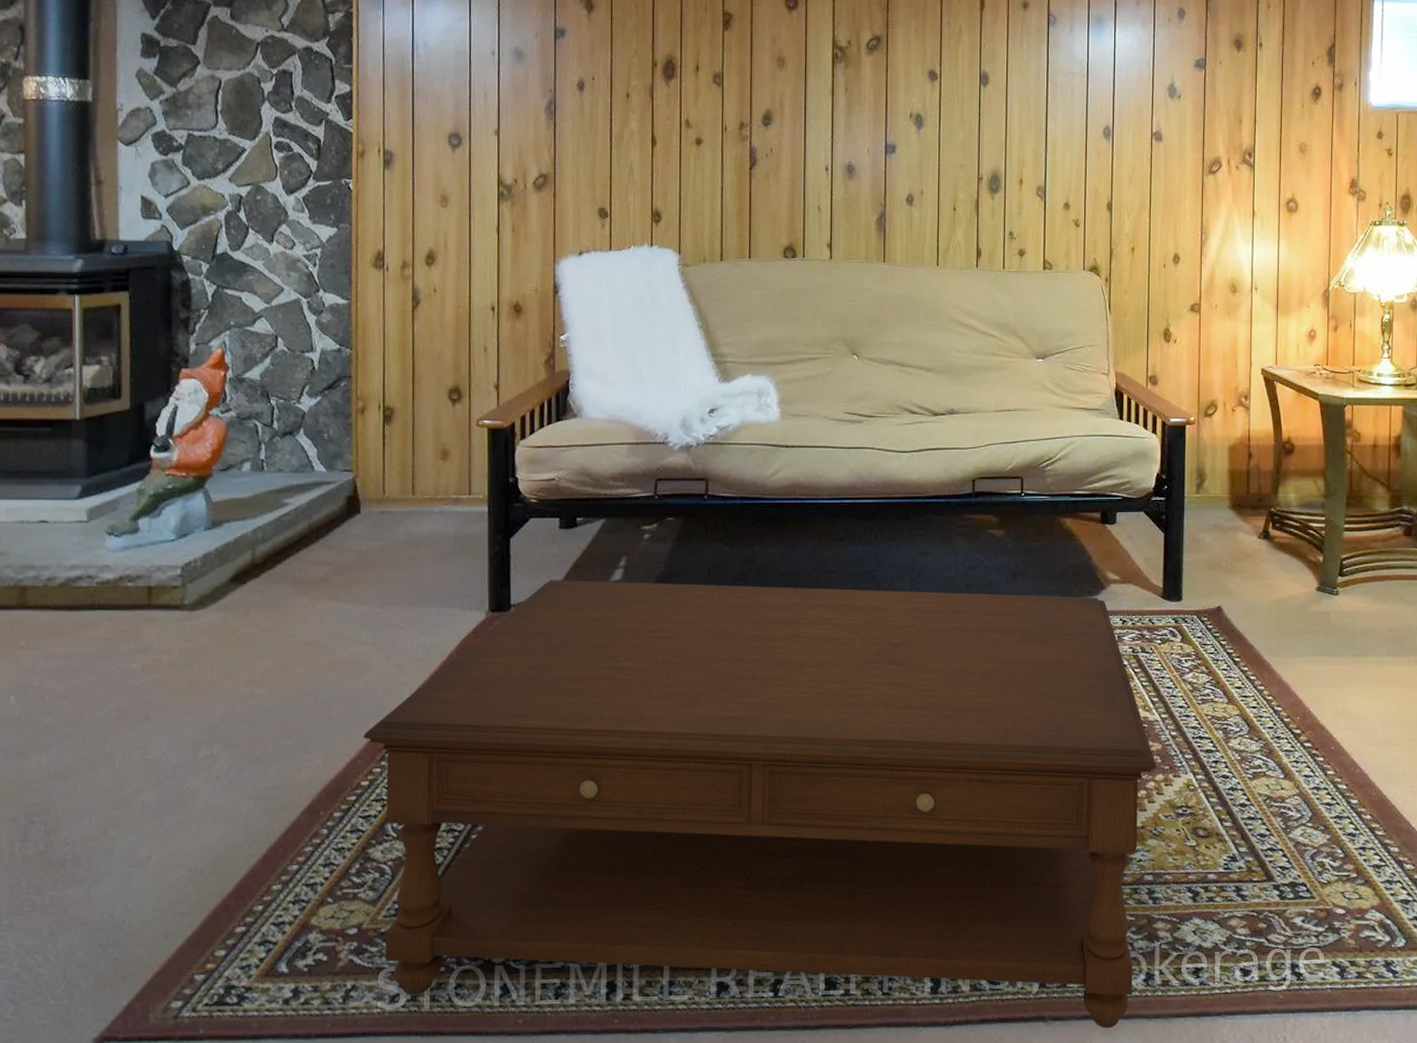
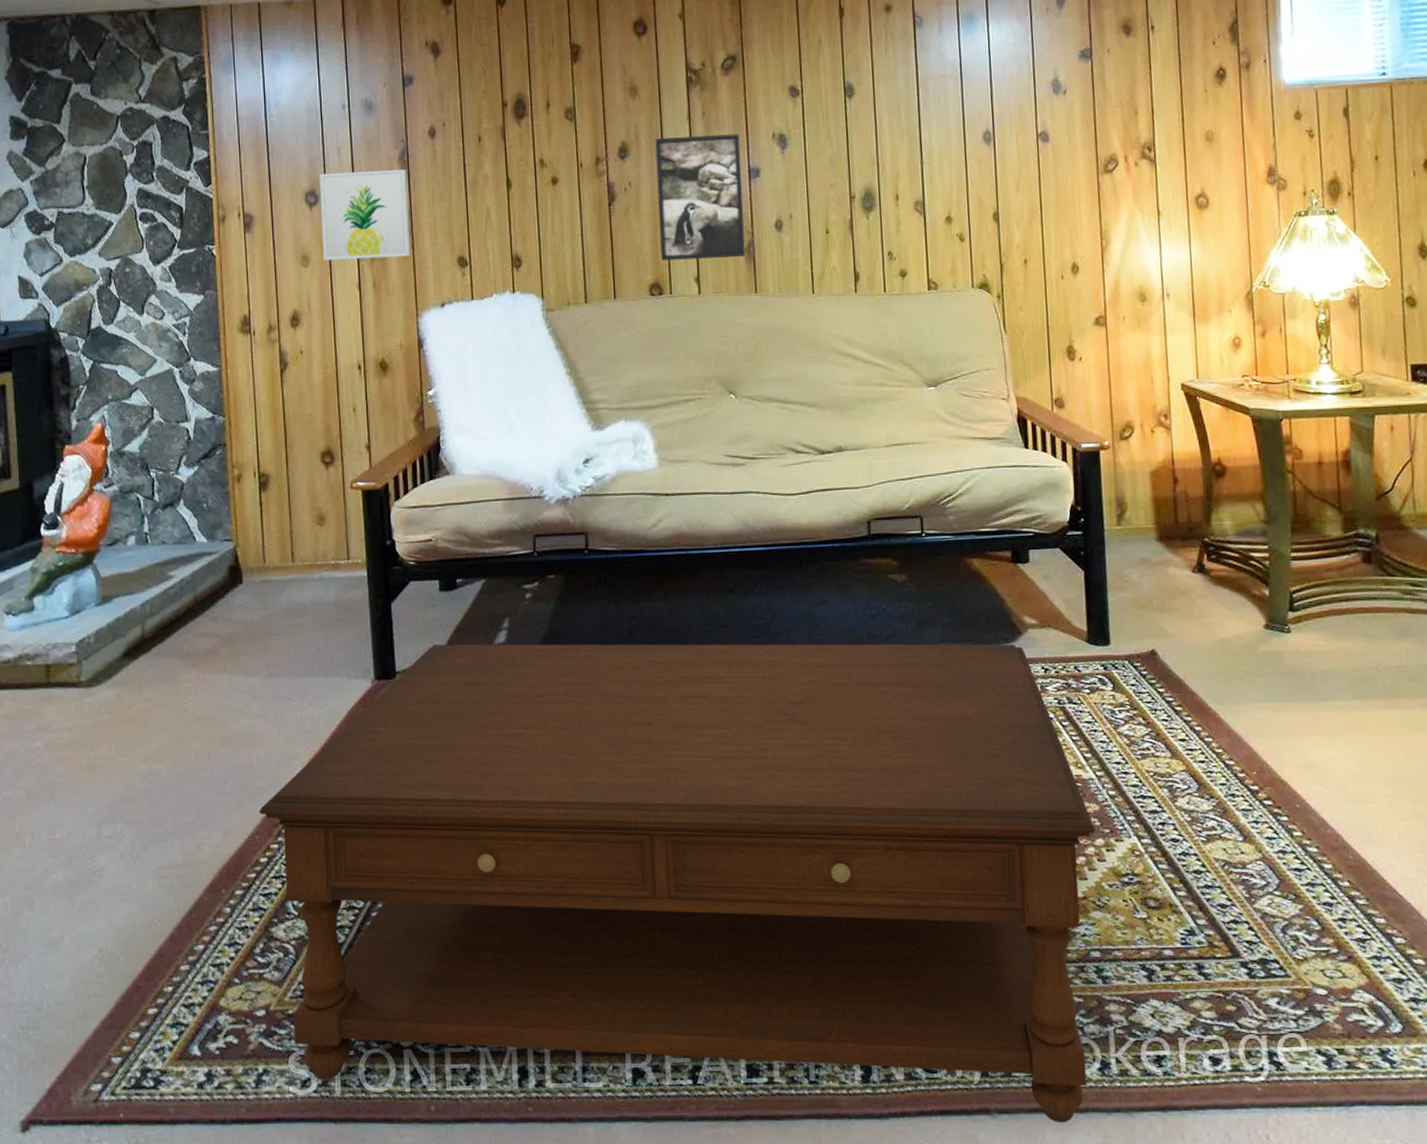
wall art: none [463,116,553,204] -> present [319,169,411,261]
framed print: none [797,109,879,228] -> present [655,134,745,261]

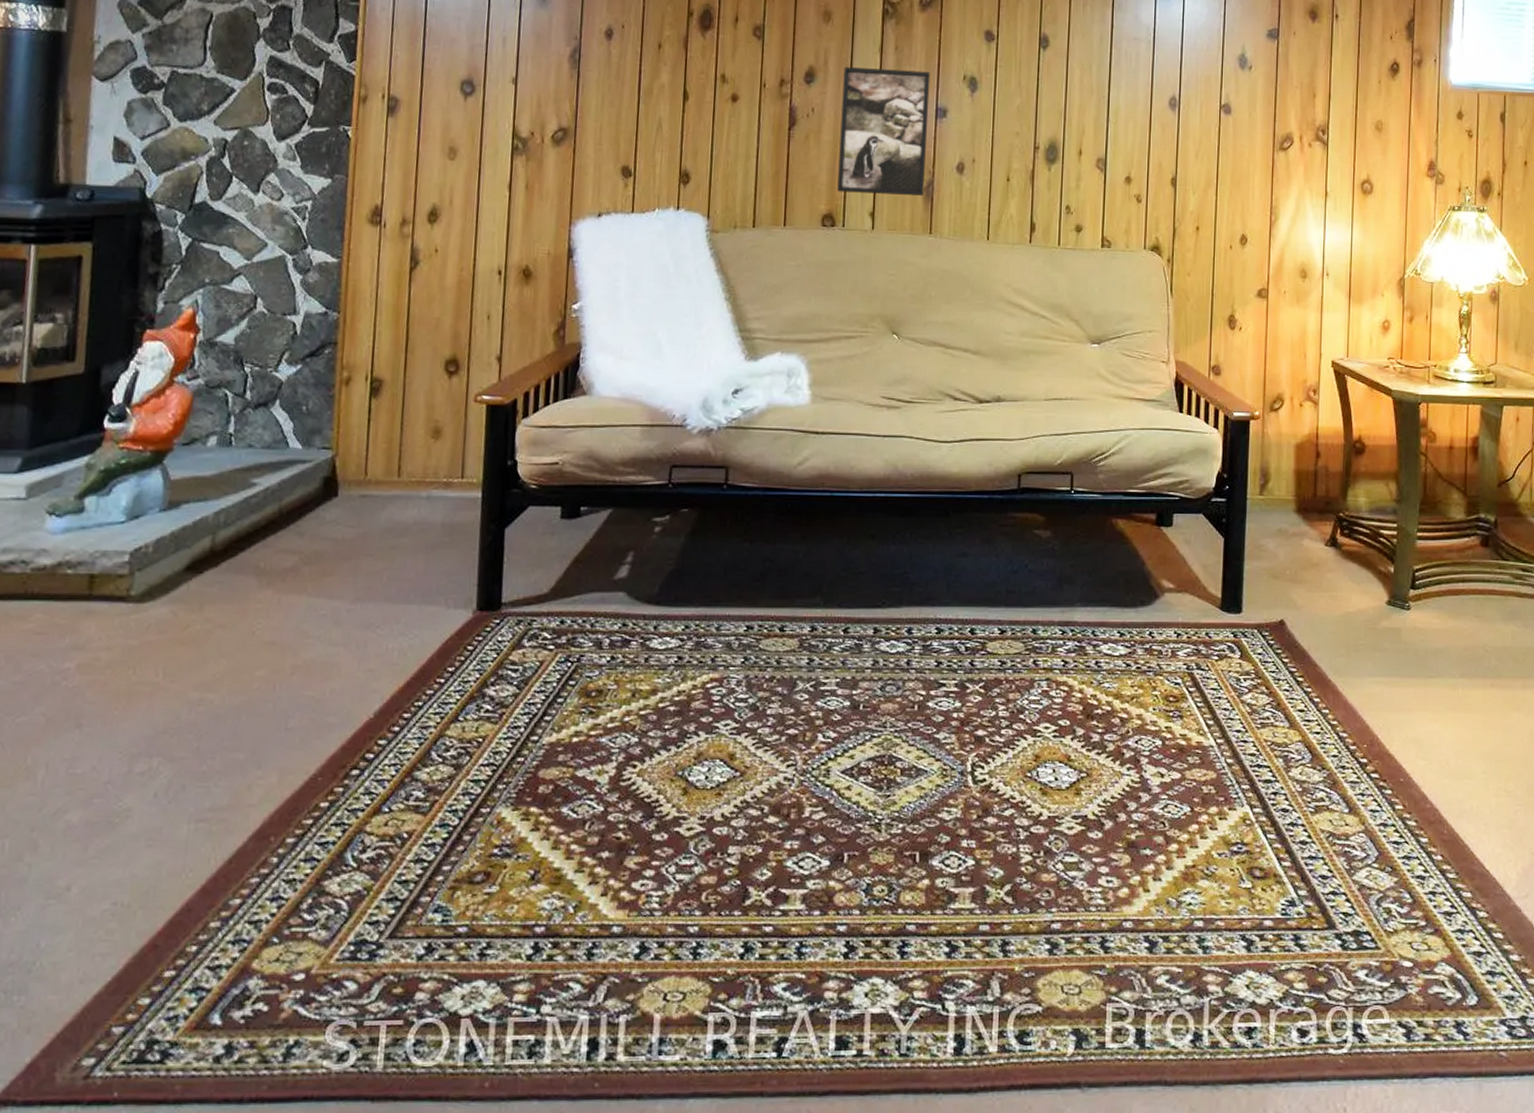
coffee table: present [259,643,1096,1123] -> none [325,576,1211,1097]
wall art: present [319,169,411,261] -> none [473,62,577,160]

